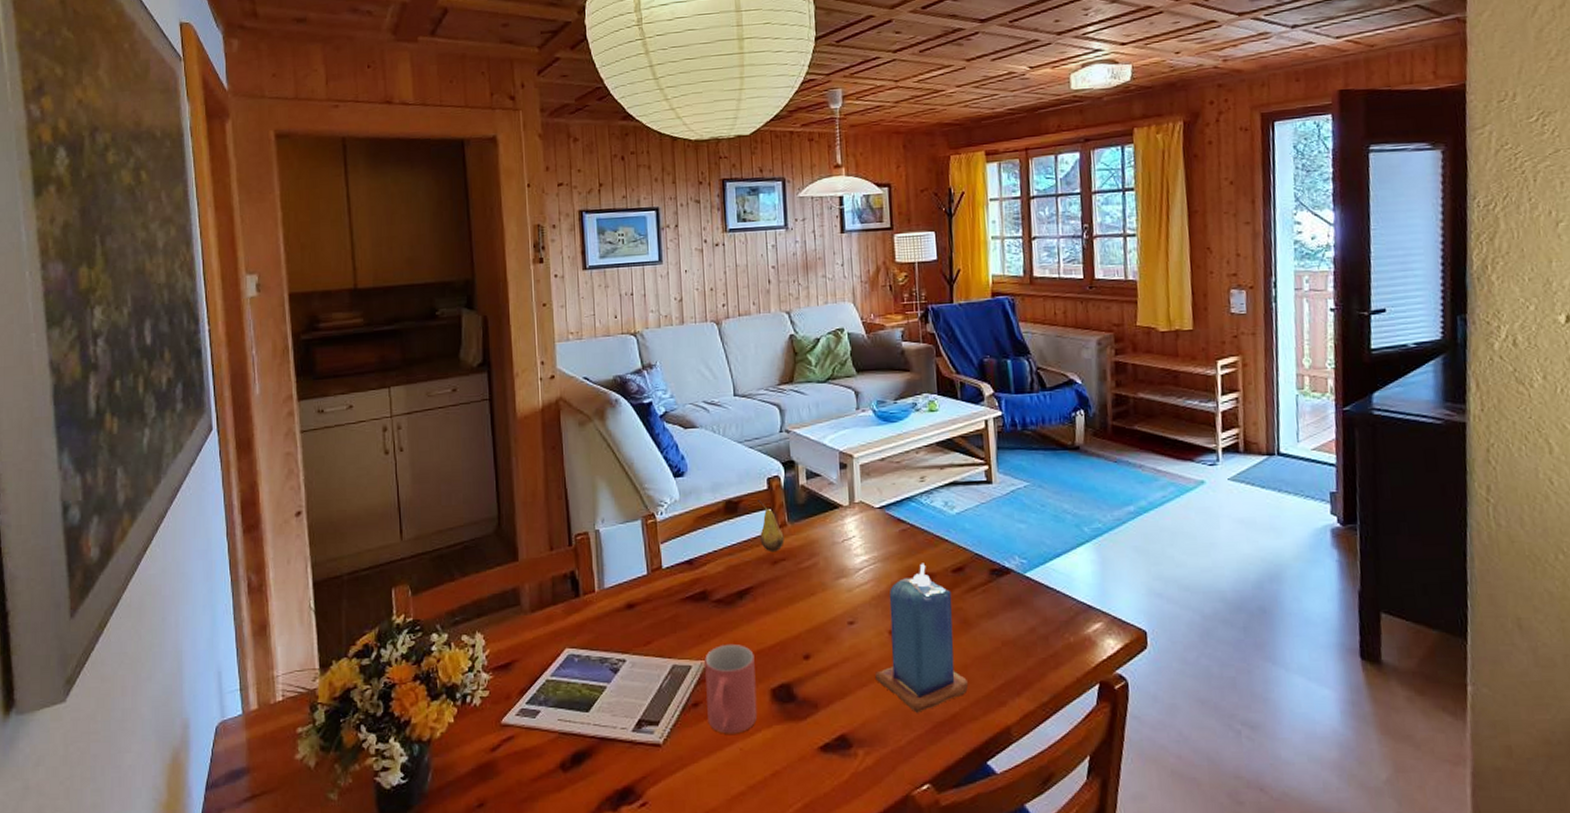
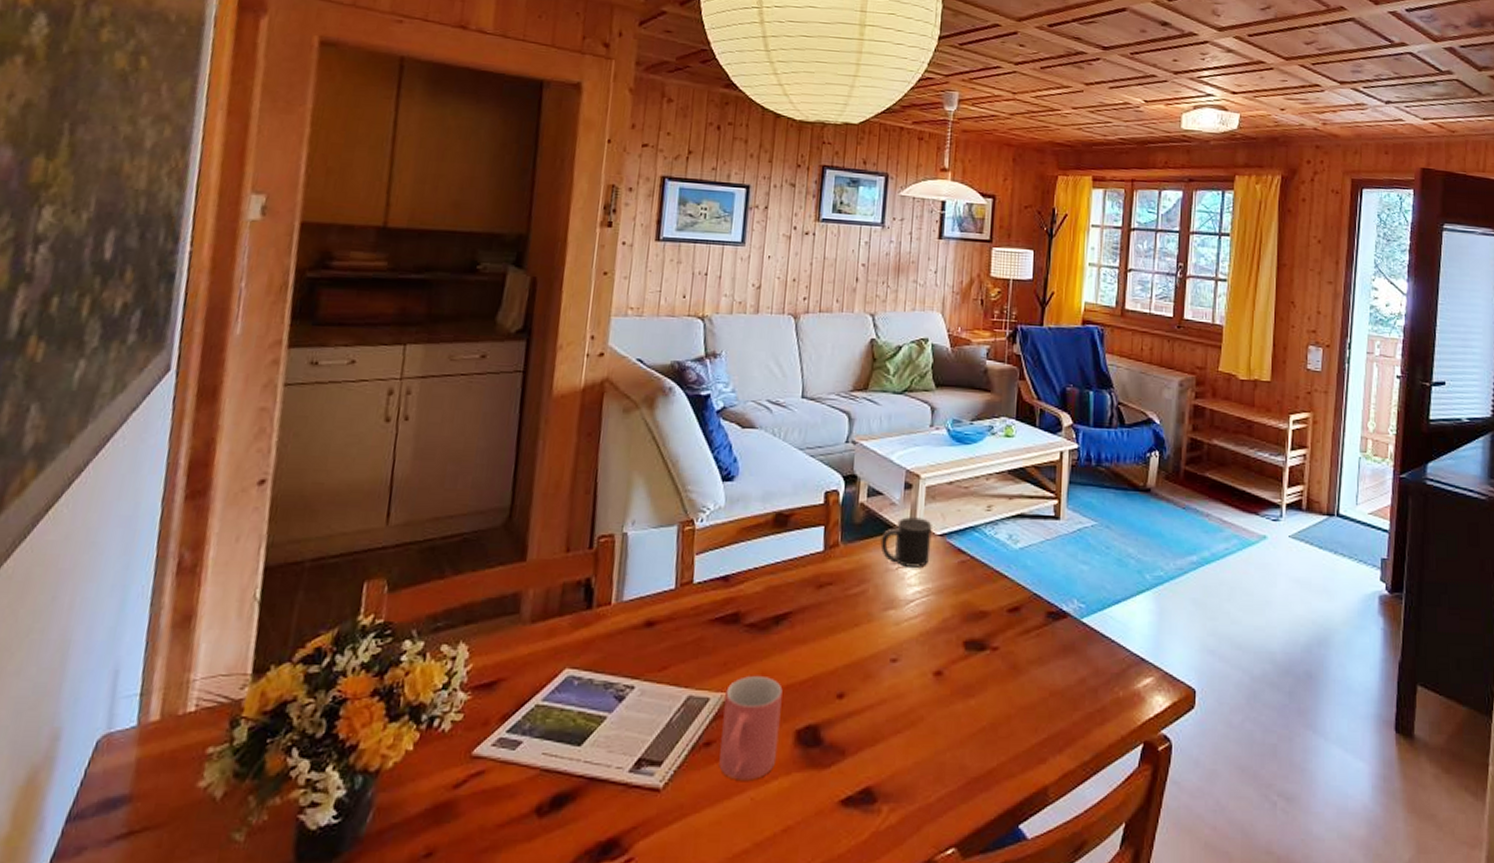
fruit: present [758,499,785,553] -> none [807,514,835,575]
mug: none [824,493,872,539] -> present [880,517,932,568]
candle: present [875,563,969,713] -> none [912,599,1010,766]

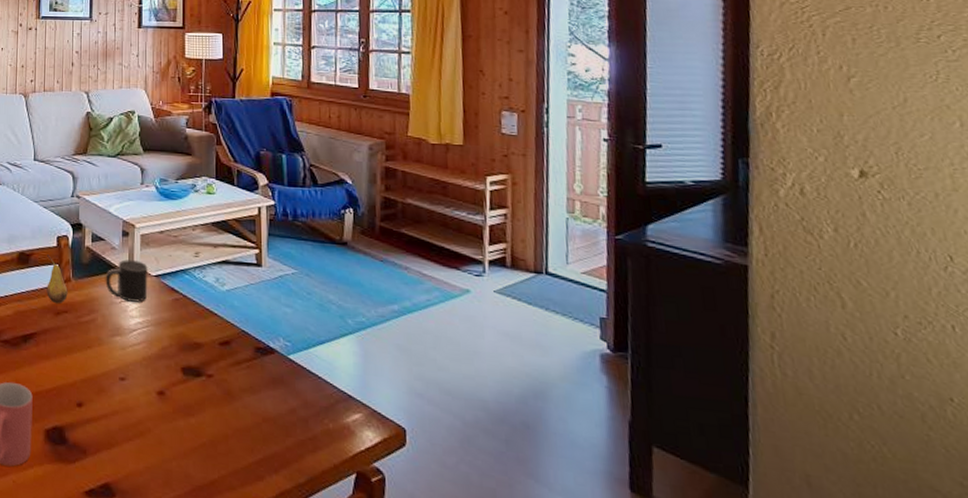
fruit: none [807,514,835,575] -> present [46,255,68,304]

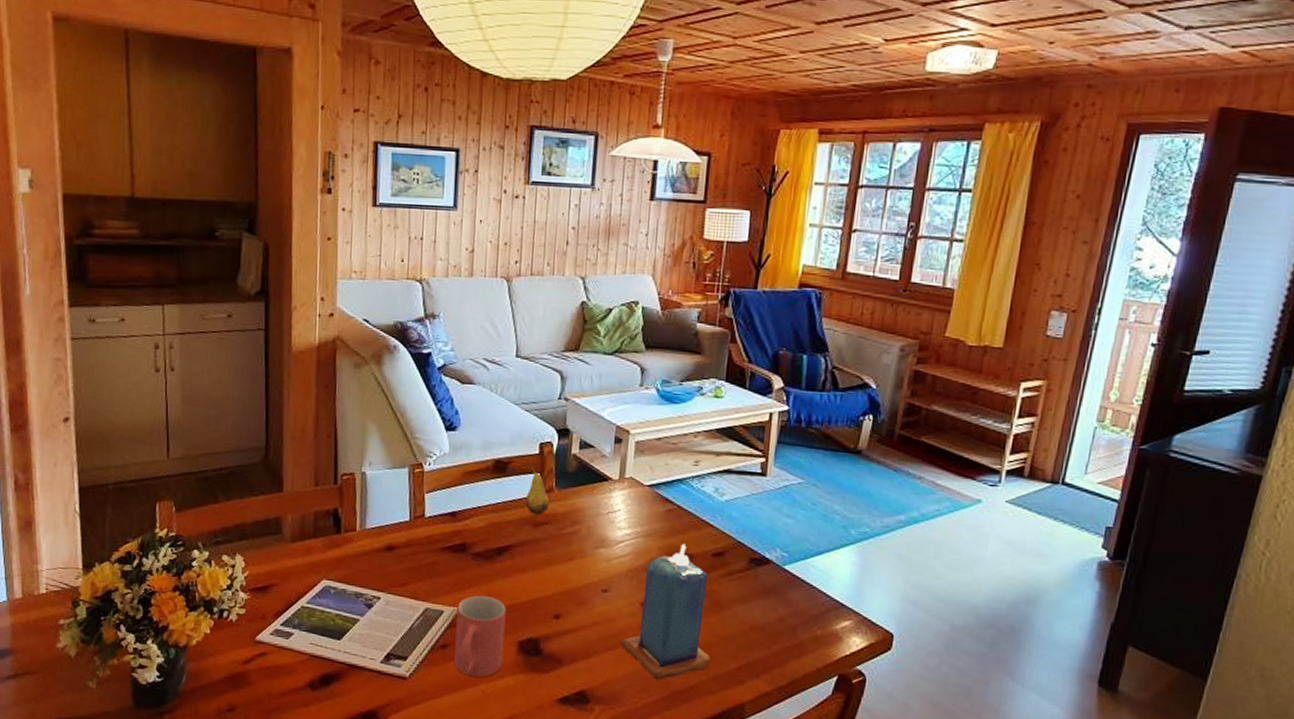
mug: present [105,259,148,303] -> none [592,468,641,513]
candle: none [141,332,229,474] -> present [621,543,711,680]

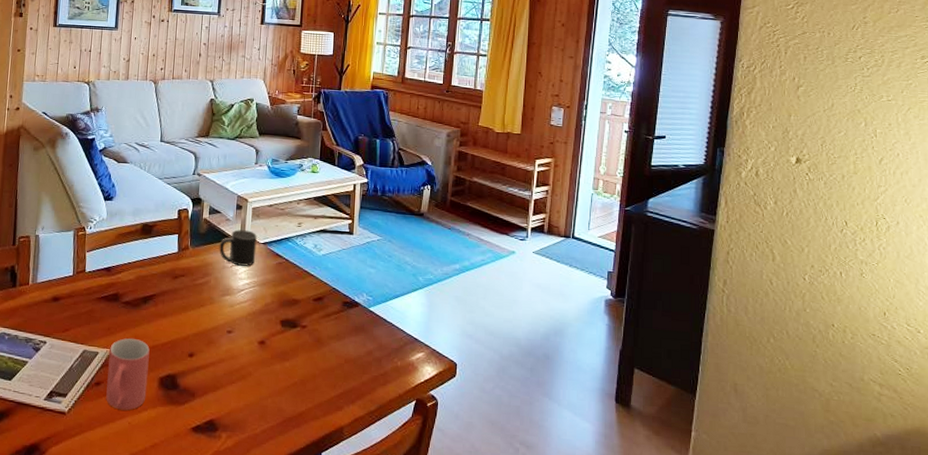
fruit: present [525,463,550,516] -> none [166,226,186,269]
mug: none [592,468,641,513] -> present [219,229,257,266]
candle: present [621,543,711,680] -> none [243,290,315,409]

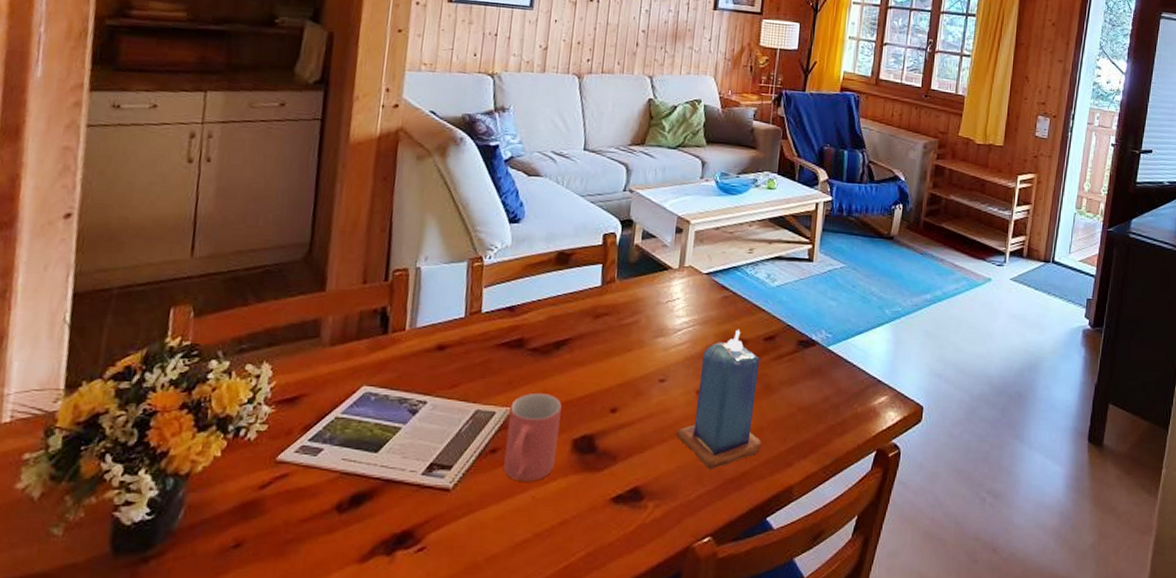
mug: present [219,229,257,266] -> none [652,257,700,301]
candle: none [243,290,315,409] -> present [676,329,762,469]

